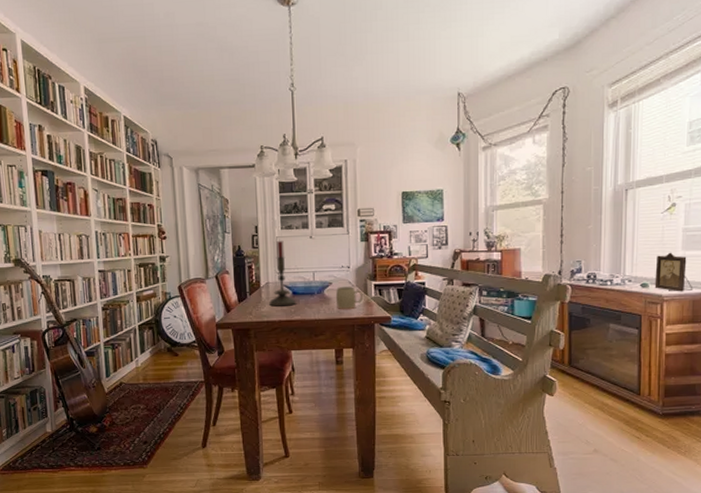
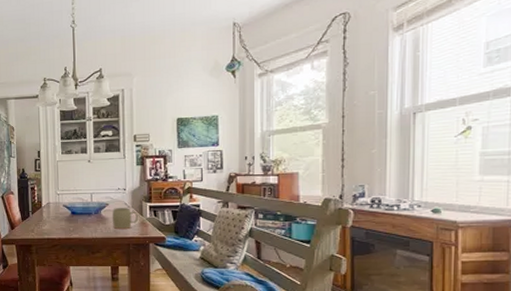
candle: present [269,239,296,307] -> none [50,163,75,226]
photo frame: present [654,252,693,292] -> none [448,177,494,219]

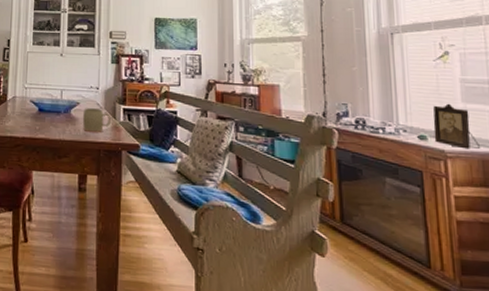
photo frame: none [448,177,494,219] -> present [433,103,481,150]

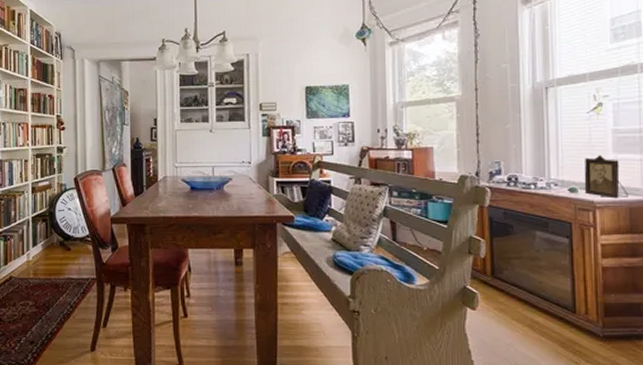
mug: present [82,108,112,133] -> none [235,183,265,208]

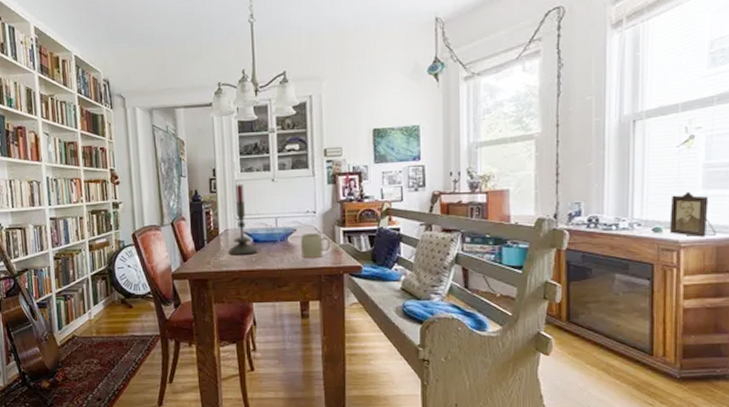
candle: none [166,132,194,203] -> present [228,182,258,256]
mug: none [235,183,265,208] -> present [300,233,331,259]

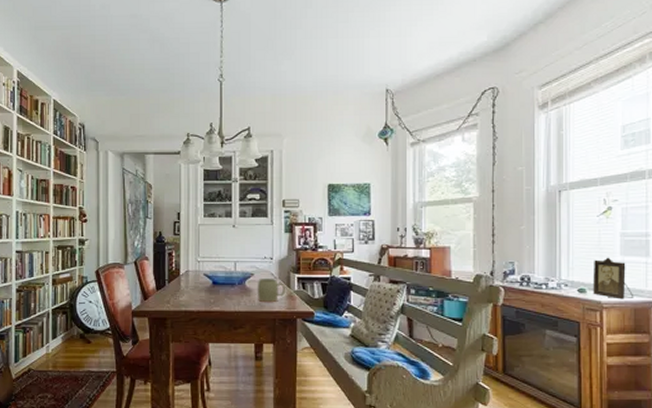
candle: present [228,182,258,256] -> none [188,226,216,297]

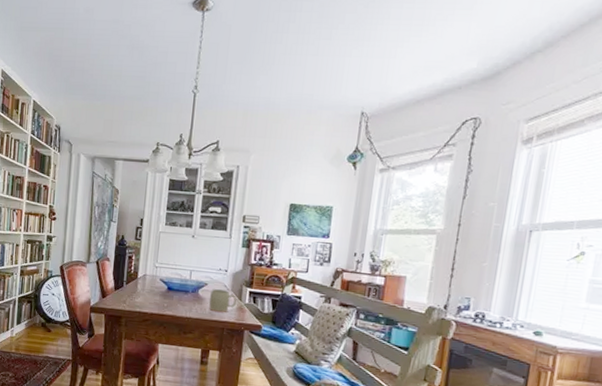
photo frame: present [593,257,634,300] -> none [549,302,594,347]

